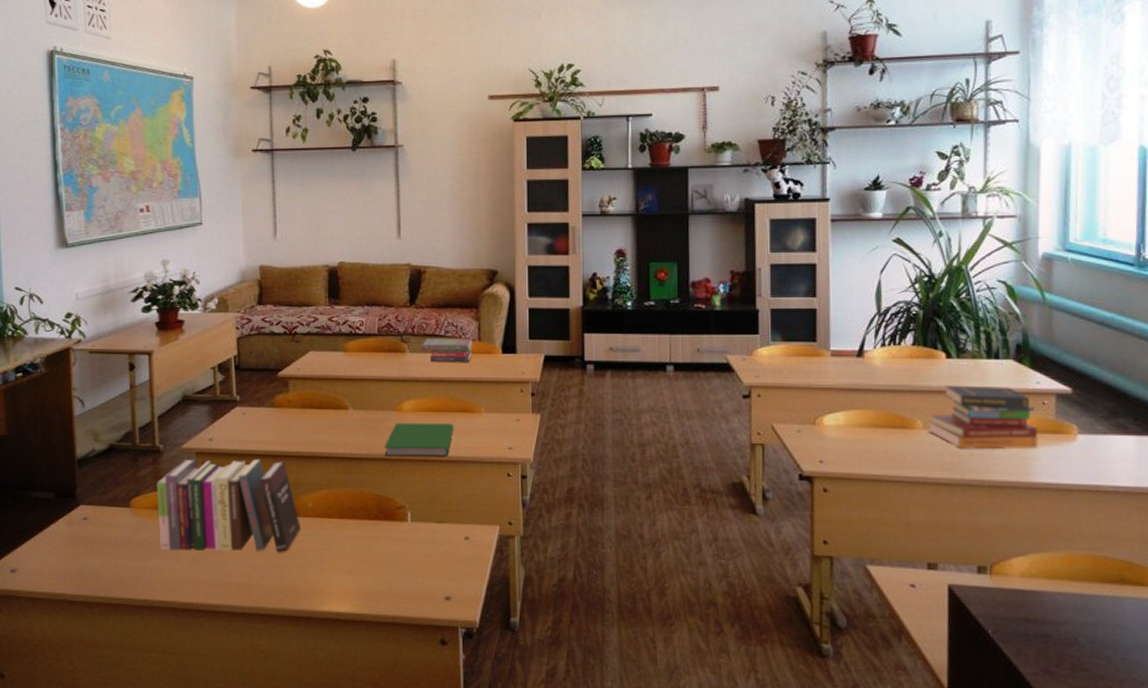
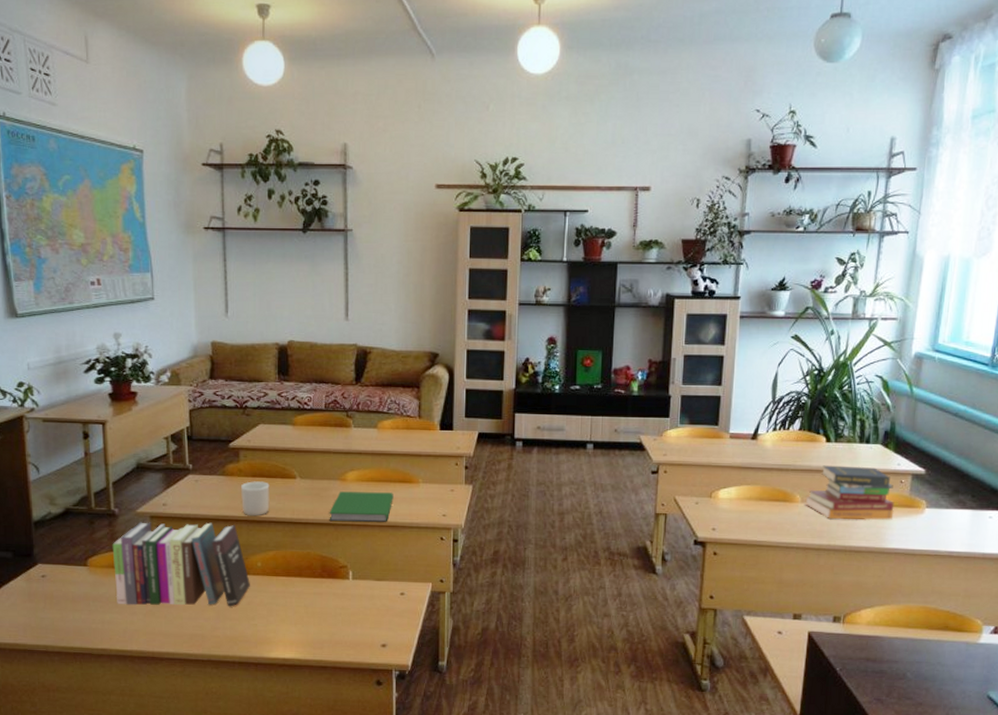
mug: none [289,413,321,452] -> present [240,481,270,516]
books: present [421,338,472,363] -> none [365,414,413,438]

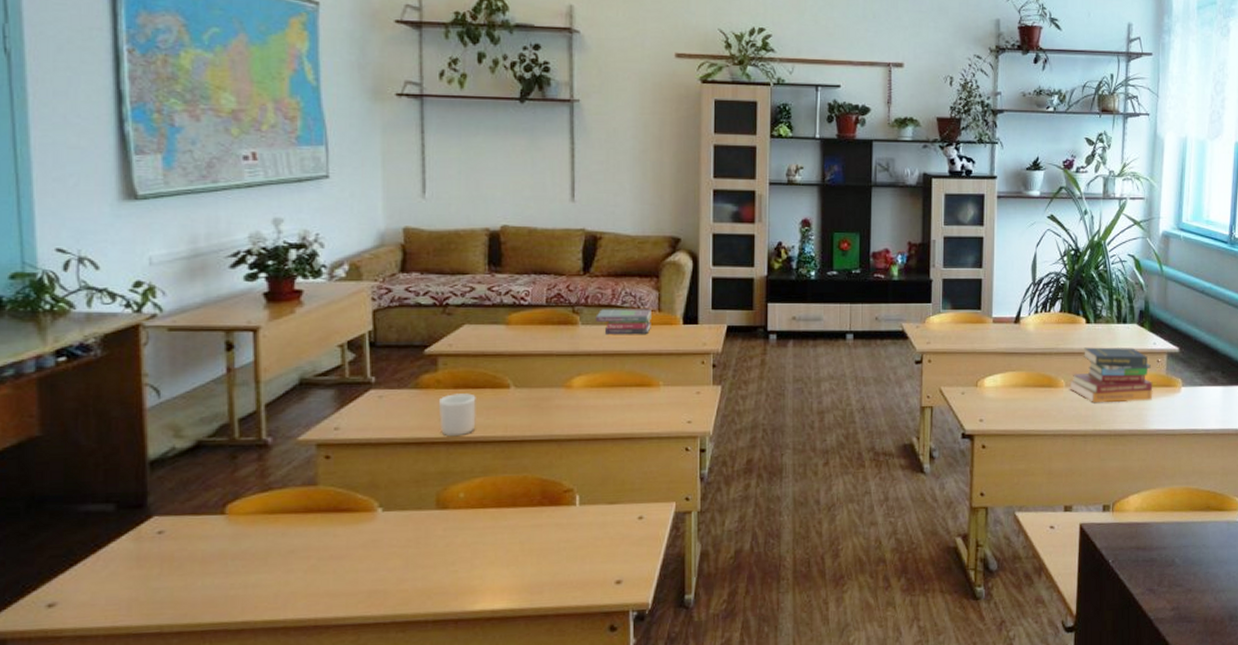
books: present [112,522,250,606] -> none [262,447,449,561]
hardcover book: present [329,491,394,523] -> none [551,399,629,438]
books: none [365,414,413,438] -> present [595,309,651,335]

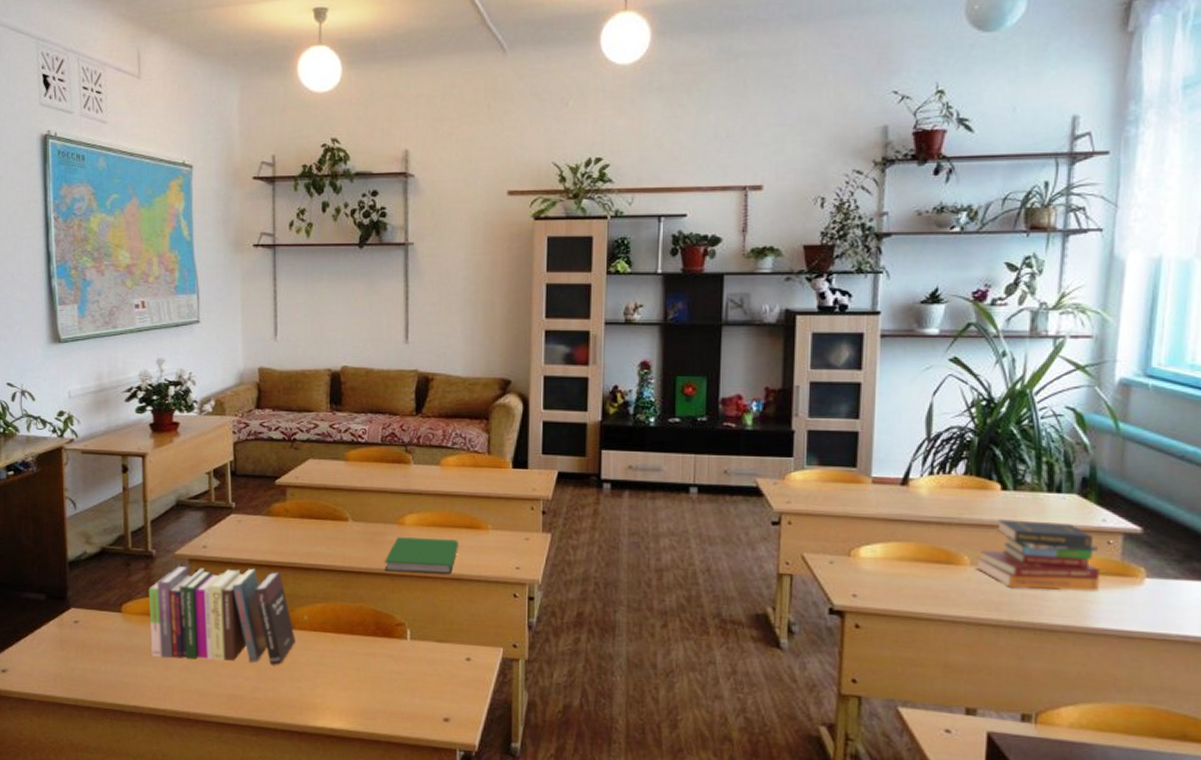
books: none [262,447,449,561] -> present [148,565,295,665]
mug: present [438,393,476,437] -> none [286,523,319,563]
hardcover book: none [551,399,629,438] -> present [384,537,459,575]
books: present [595,309,651,335] -> none [427,450,481,477]

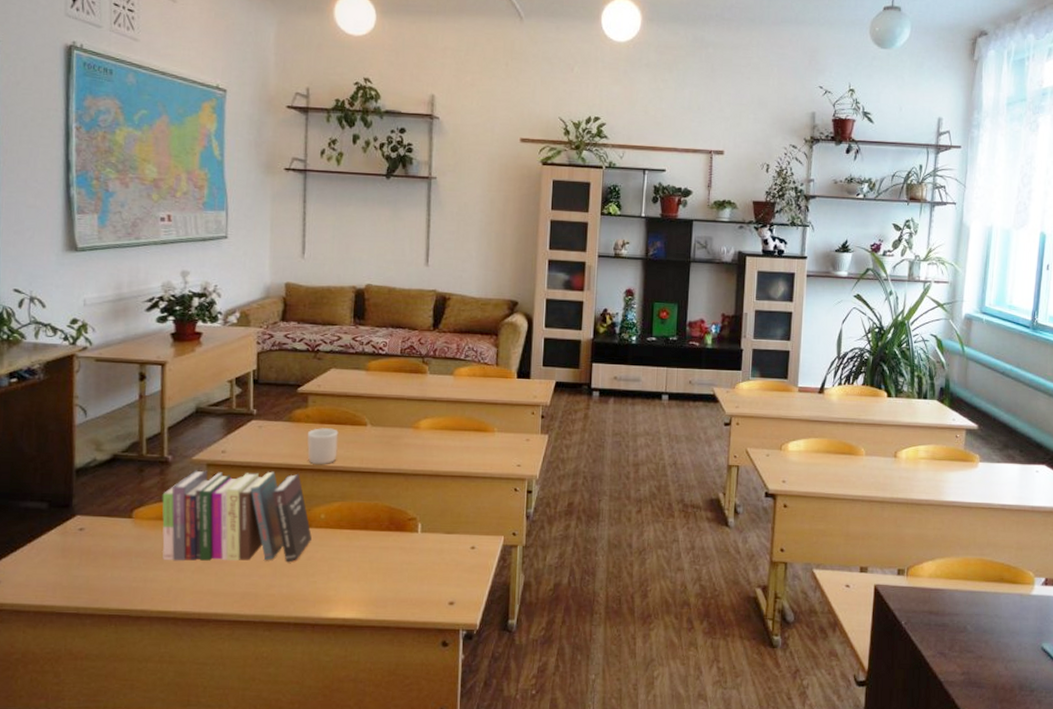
mug: none [286,523,319,563] -> present [307,428,339,465]
hardcover book: present [384,537,459,575] -> none [399,440,468,473]
books: present [976,519,1101,592] -> none [869,419,951,474]

